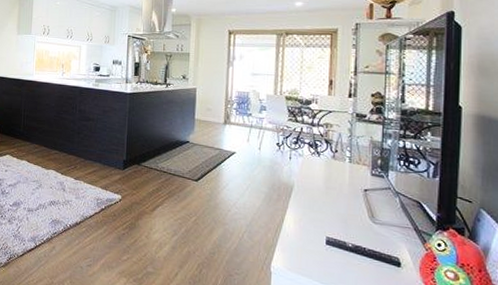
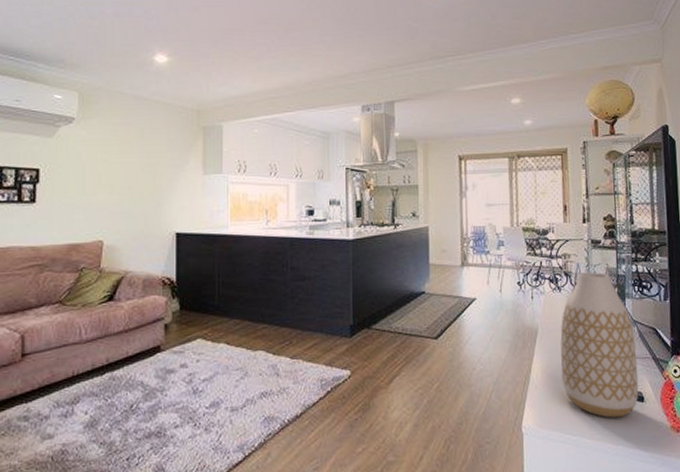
vase: none [313,141,397,277] -> present [560,271,639,418]

